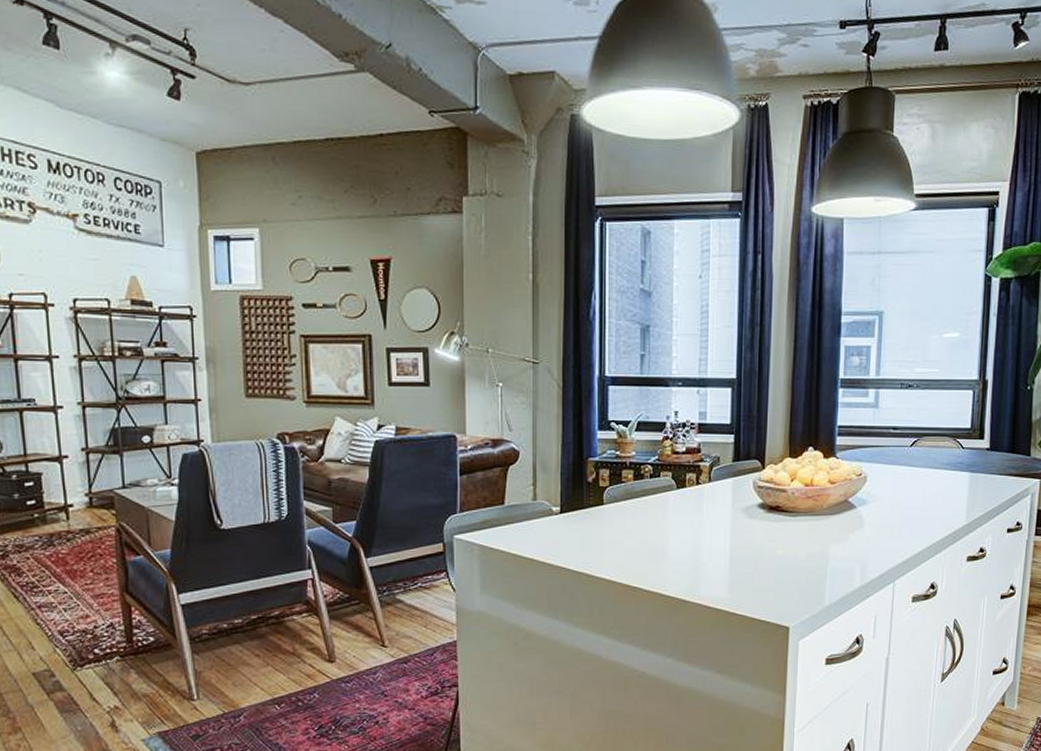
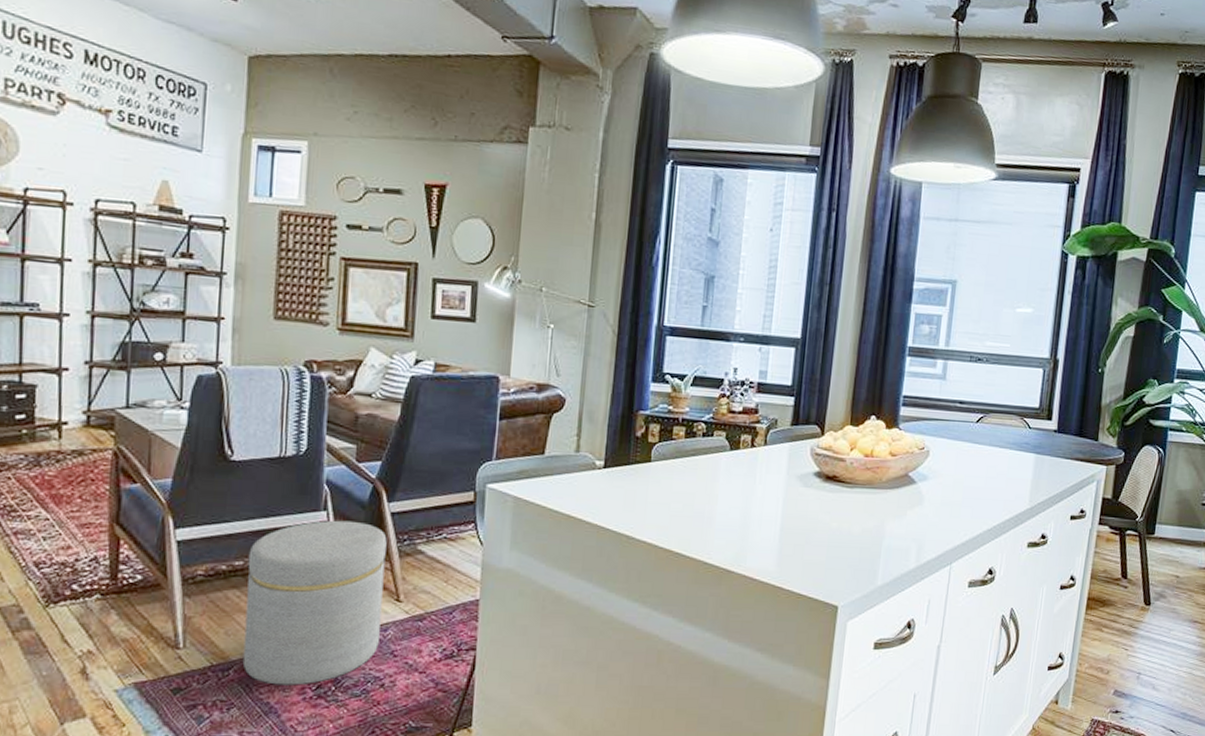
ottoman: none [246,577,370,728] -> present [242,520,387,686]

